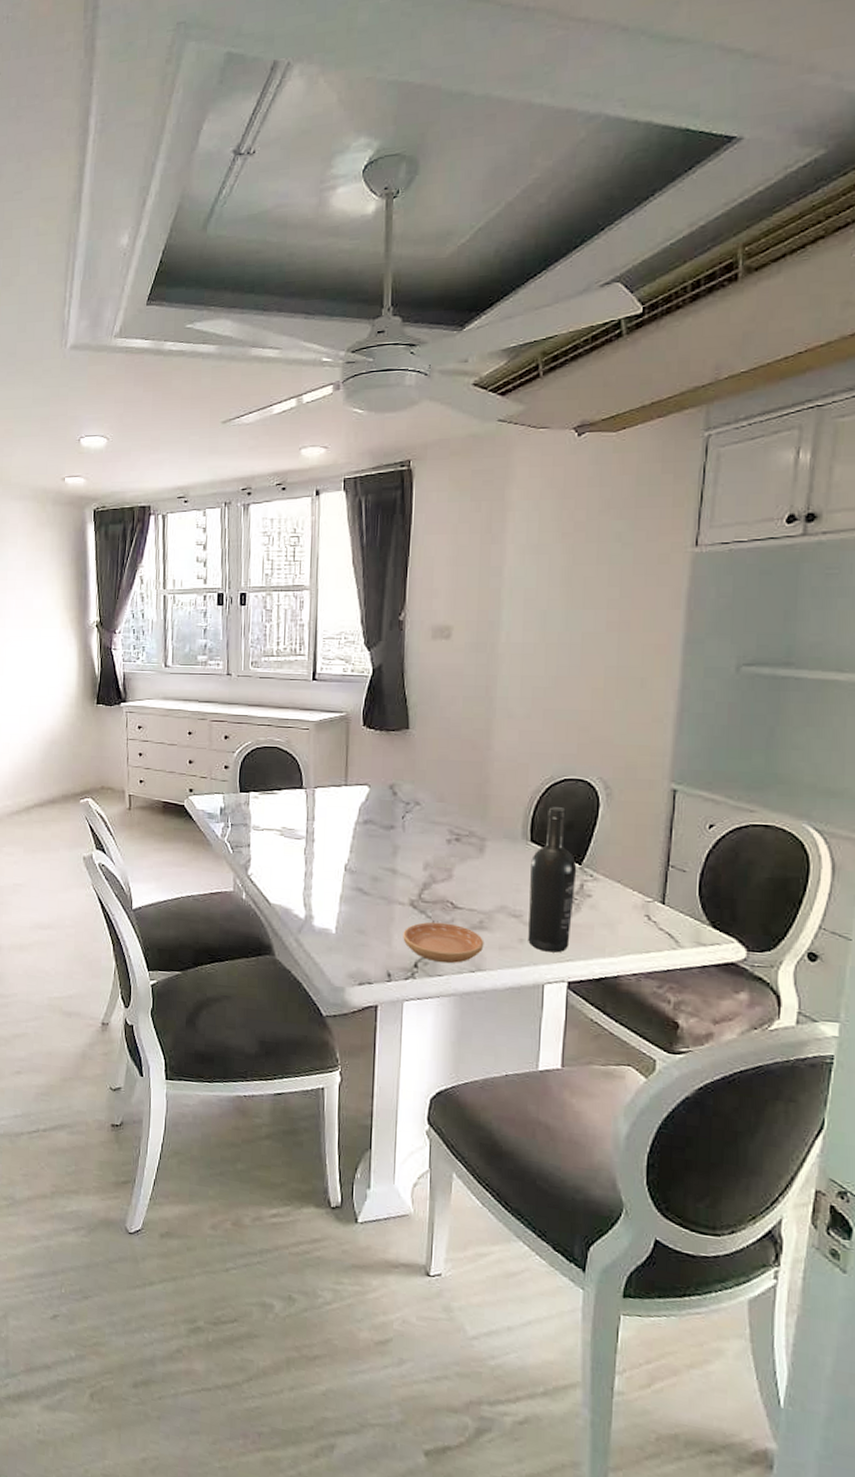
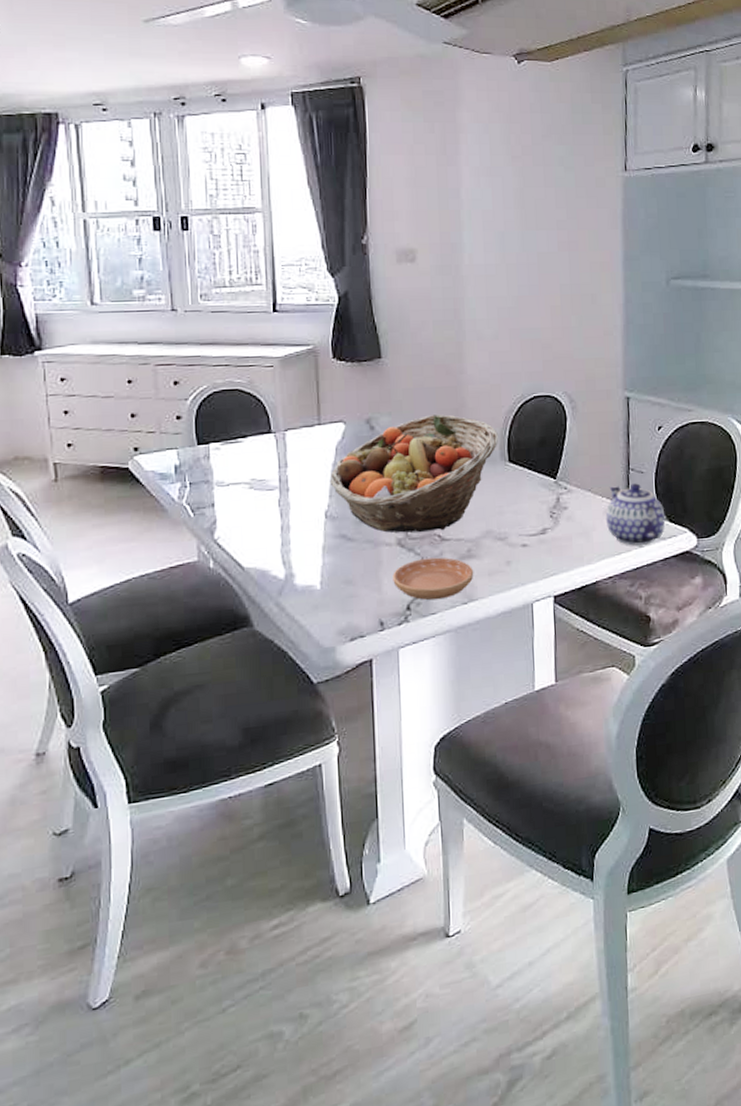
fruit basket: none [351,787,523,898] -> present [329,414,499,533]
wine bottle: present [528,807,577,953] -> none [511,424,553,570]
teapot: none [636,881,709,948] -> present [606,483,666,546]

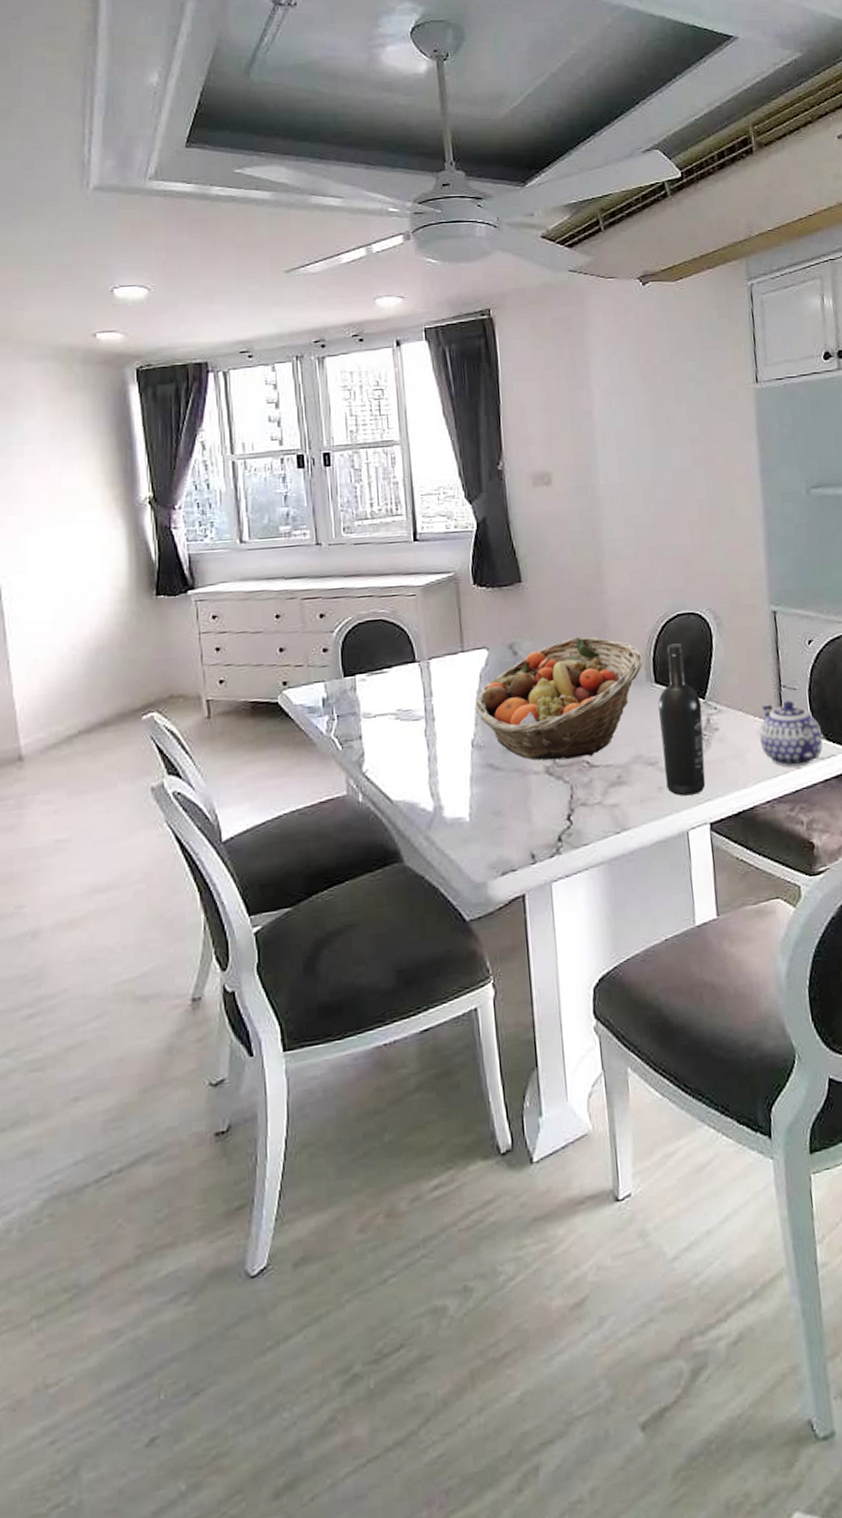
saucer: present [393,557,474,600] -> none [542,785,626,831]
wine bottle: none [511,424,553,570] -> present [658,643,706,796]

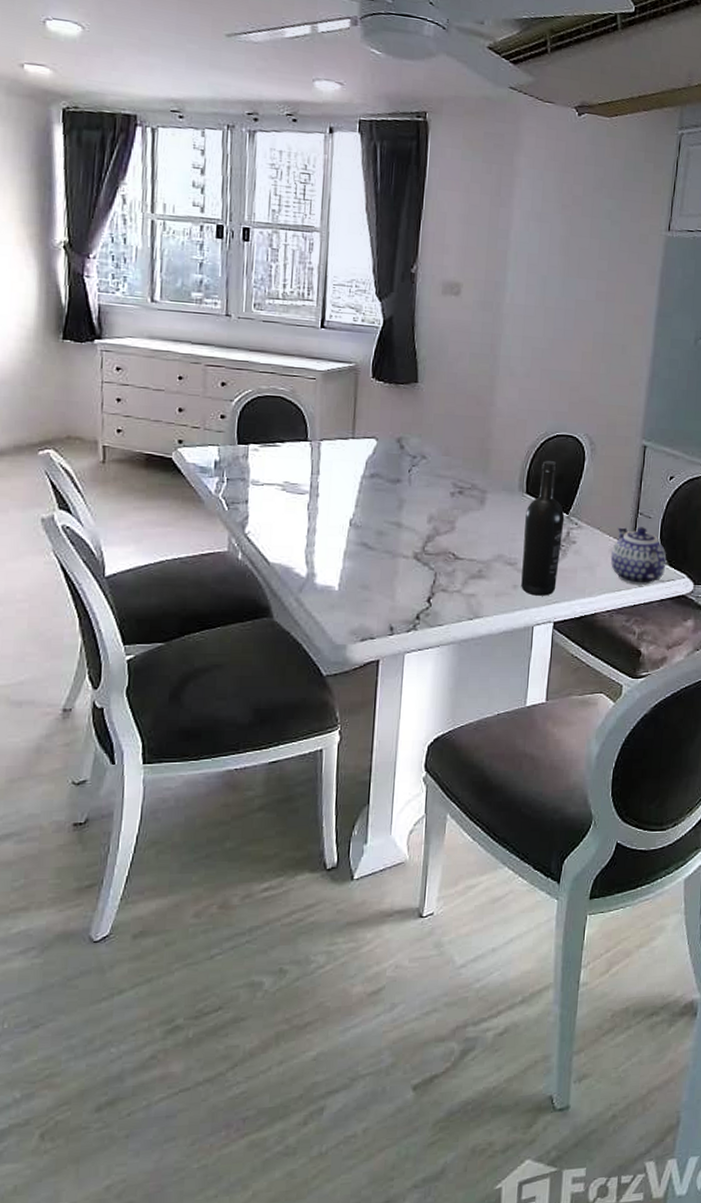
fruit basket: present [475,636,644,761] -> none [357,441,520,549]

